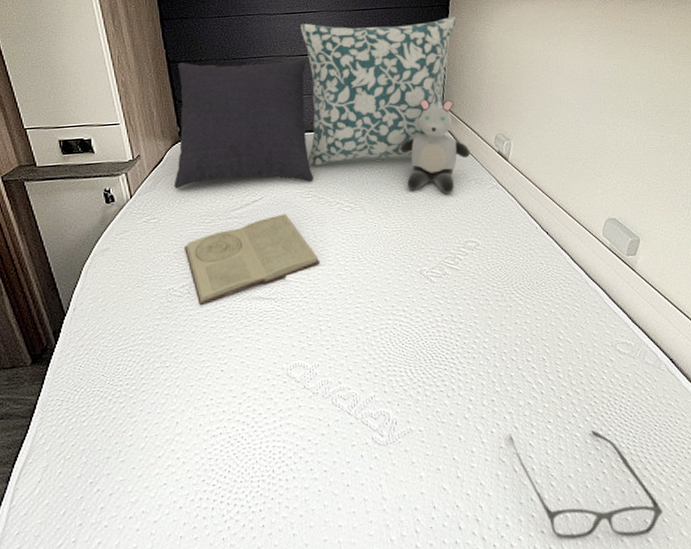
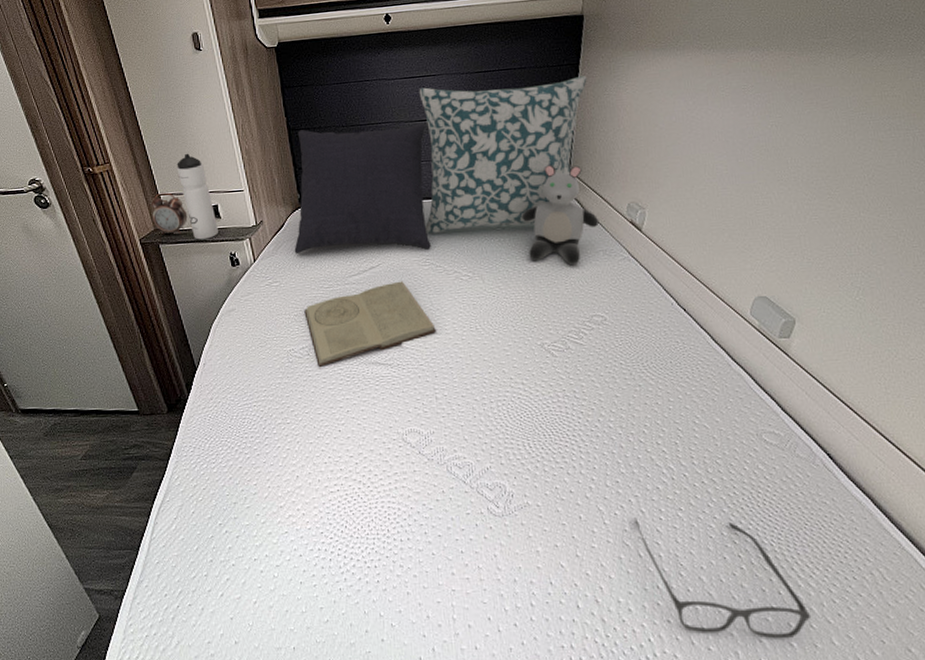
alarm clock: none [14,126,57,171] -> present [150,192,188,235]
water bottle: none [45,84,93,176] -> present [177,153,219,240]

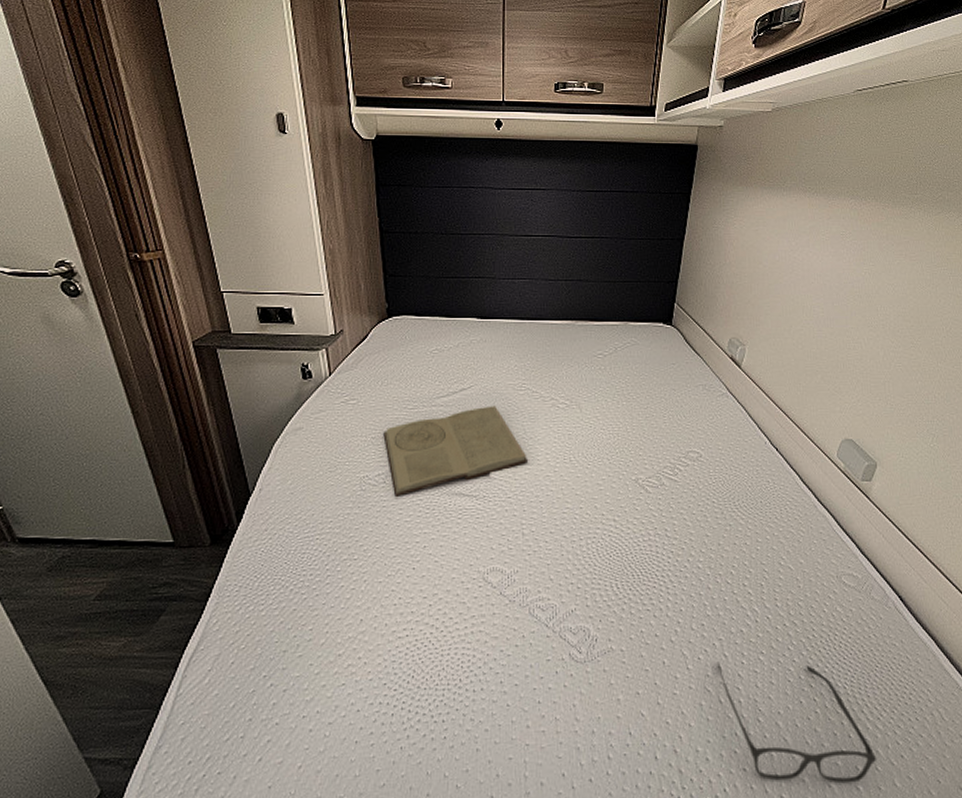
alarm clock: present [150,192,188,235] -> none [209,290,254,339]
water bottle: present [177,153,219,240] -> none [245,247,291,346]
cushion: present [294,123,431,254] -> none [377,233,531,373]
pillow: present [419,76,587,235] -> none [524,201,697,358]
stuffed animal: present [521,165,600,266] -> none [624,293,701,399]

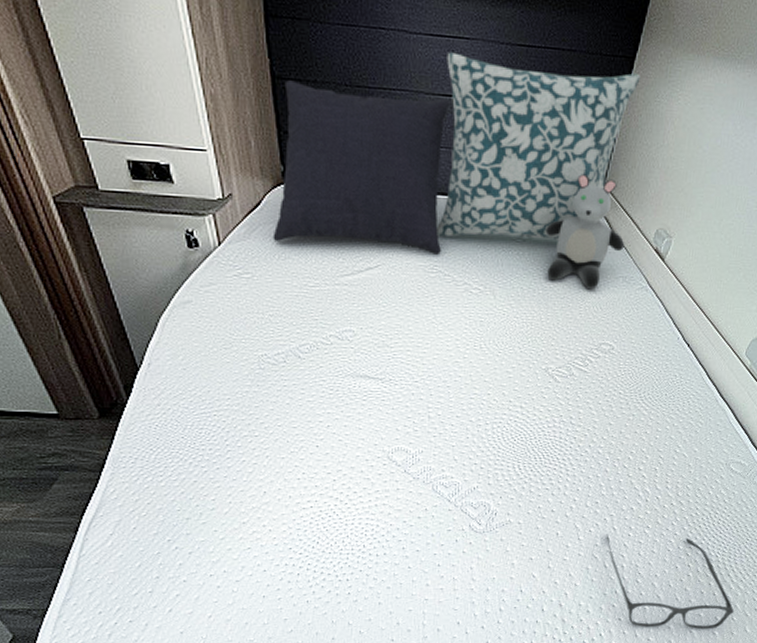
cushion: none [377,233,531,373] -> present [272,80,450,255]
book: present [383,406,527,496] -> none [282,287,436,376]
pillow: none [524,201,697,358] -> present [437,52,641,240]
stuffed animal: none [624,293,701,399] -> present [545,174,625,290]

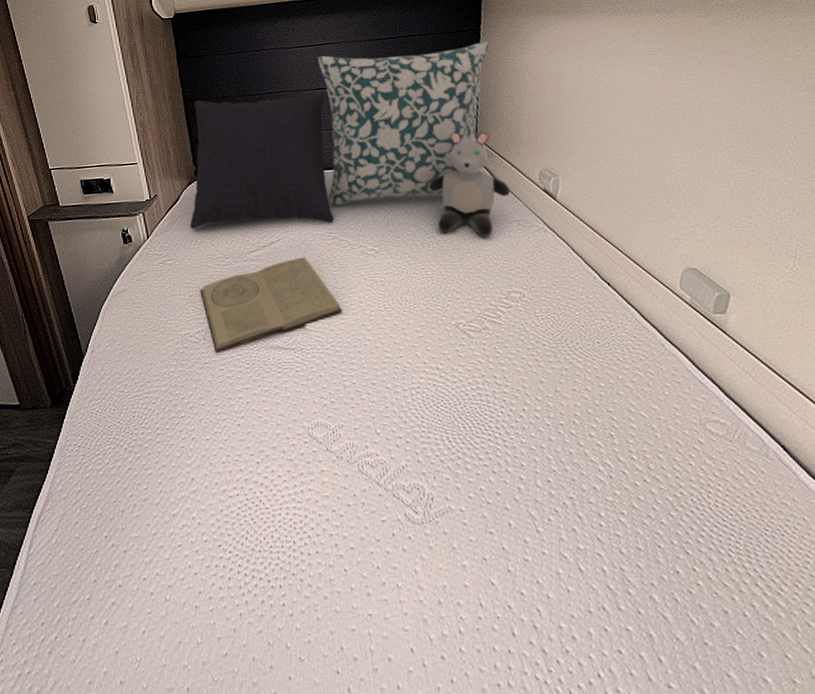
book: none [282,287,436,376] -> present [200,257,342,353]
eyeglasses: present [606,534,735,630] -> none [571,523,785,673]

